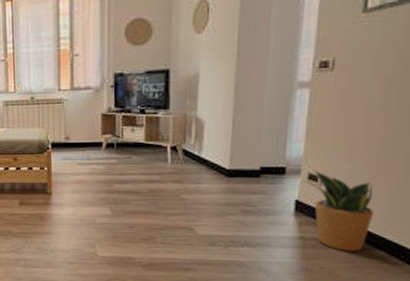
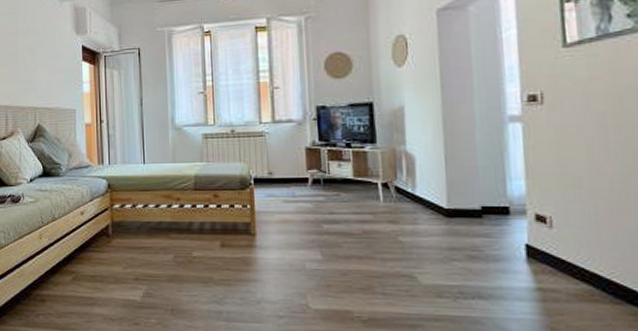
potted plant: present [304,170,375,251] -> none [532,210,617,306]

